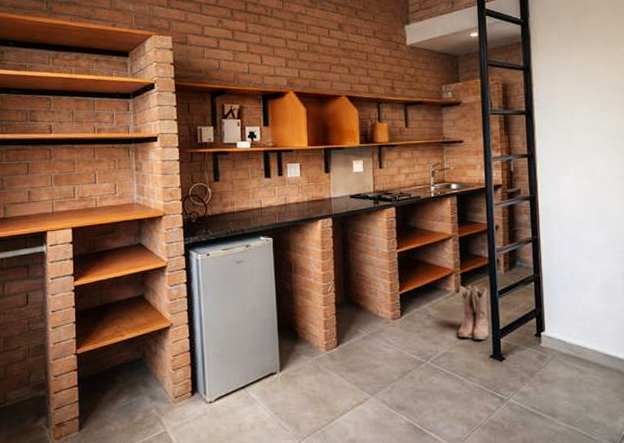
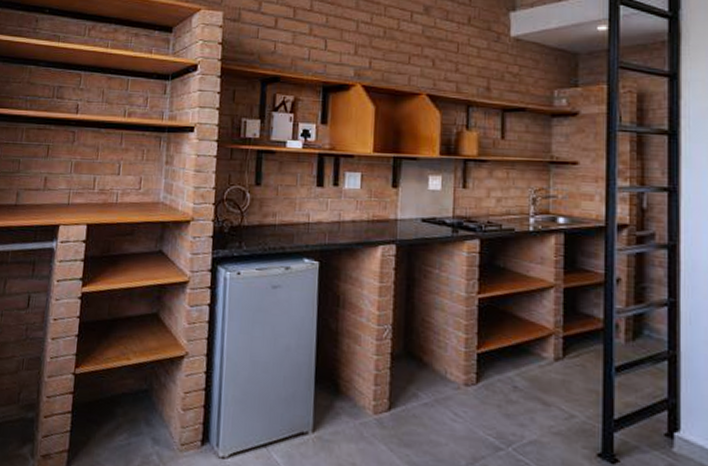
boots: present [457,285,489,341] -> none [553,352,600,431]

